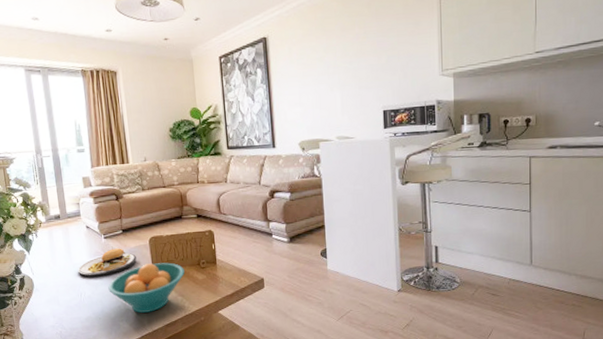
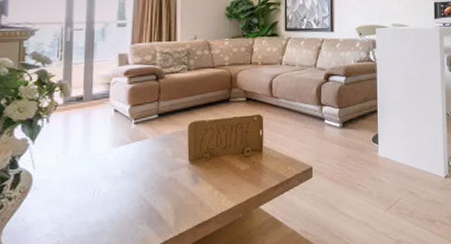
plate: present [78,246,136,278] -> none [95,133,171,171]
fruit bowl: present [108,262,185,313] -> none [130,151,225,212]

